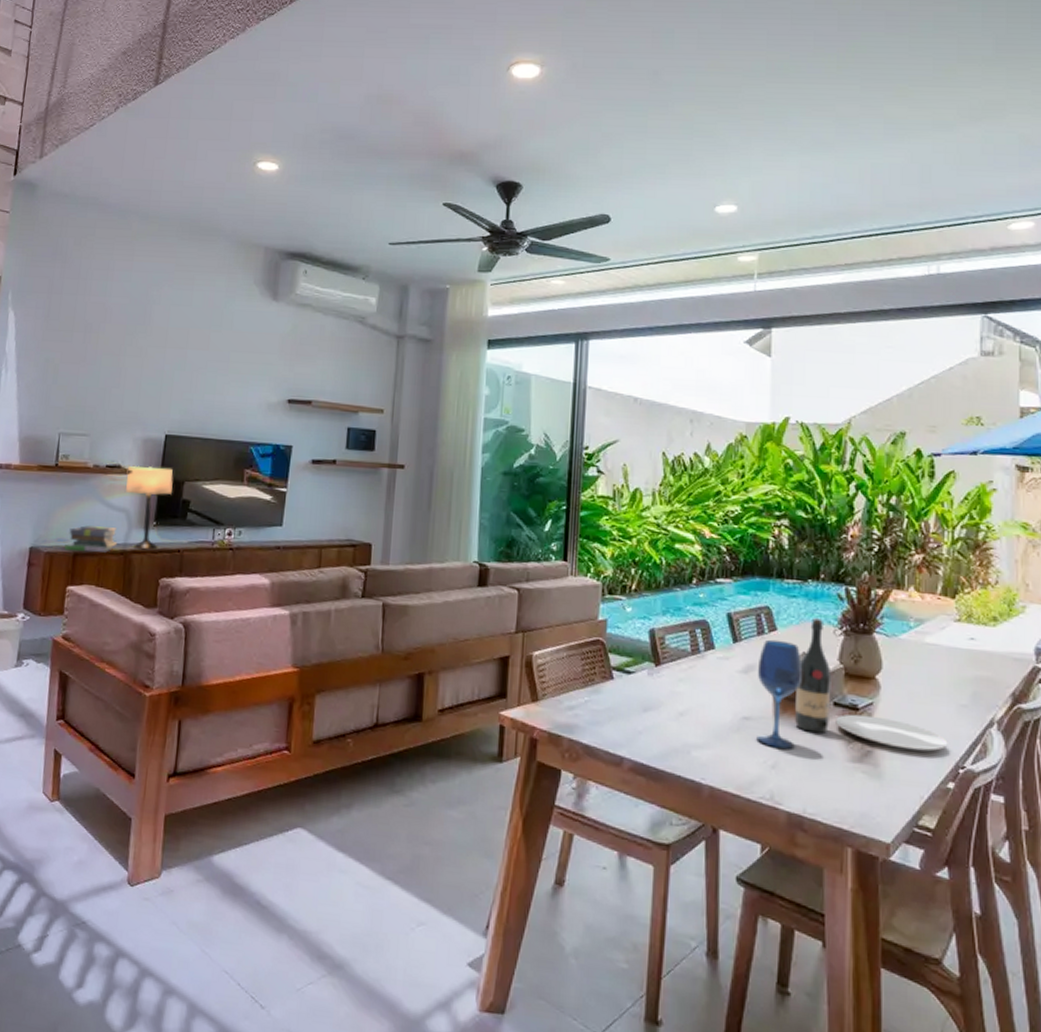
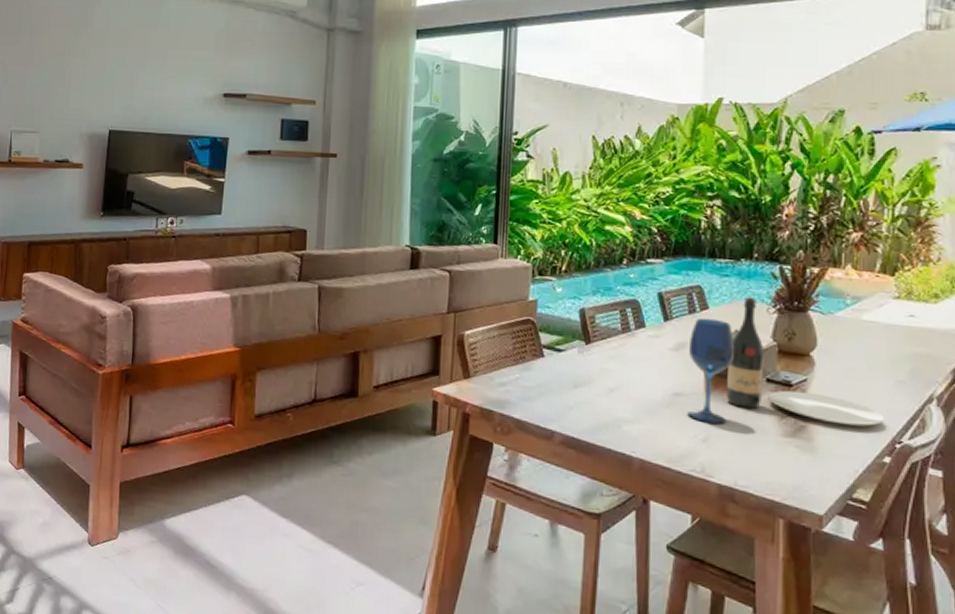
books: present [64,525,118,553] -> none [20,216,68,242]
table lamp: present [125,465,173,551] -> none [74,160,118,239]

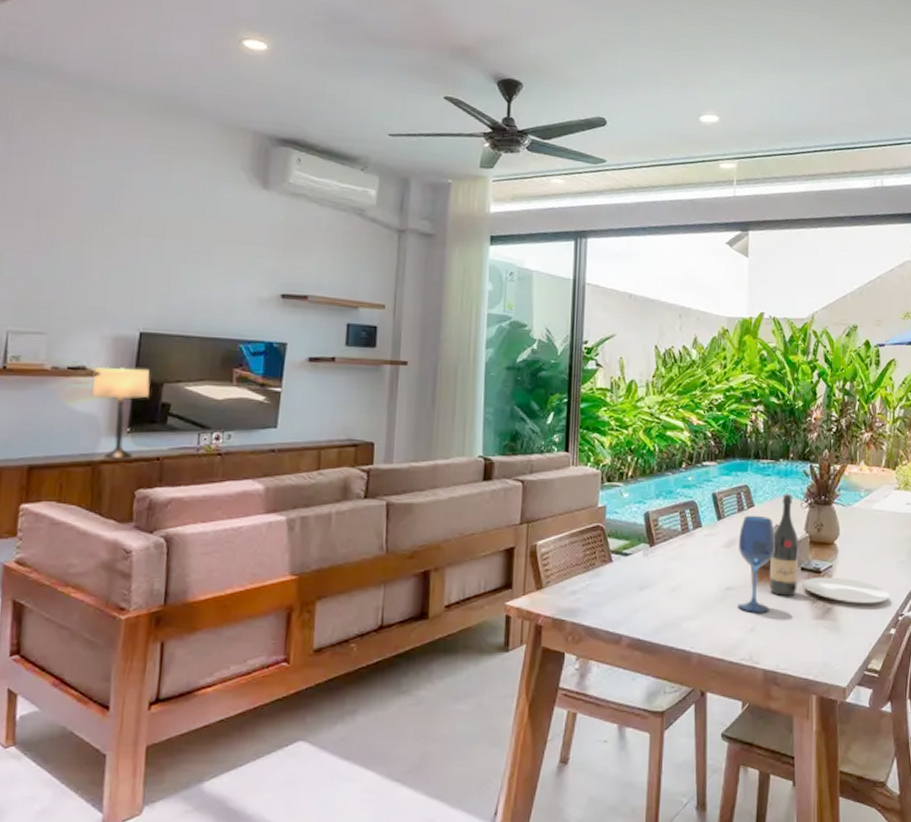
table lamp: none [74,160,118,239] -> present [92,366,150,460]

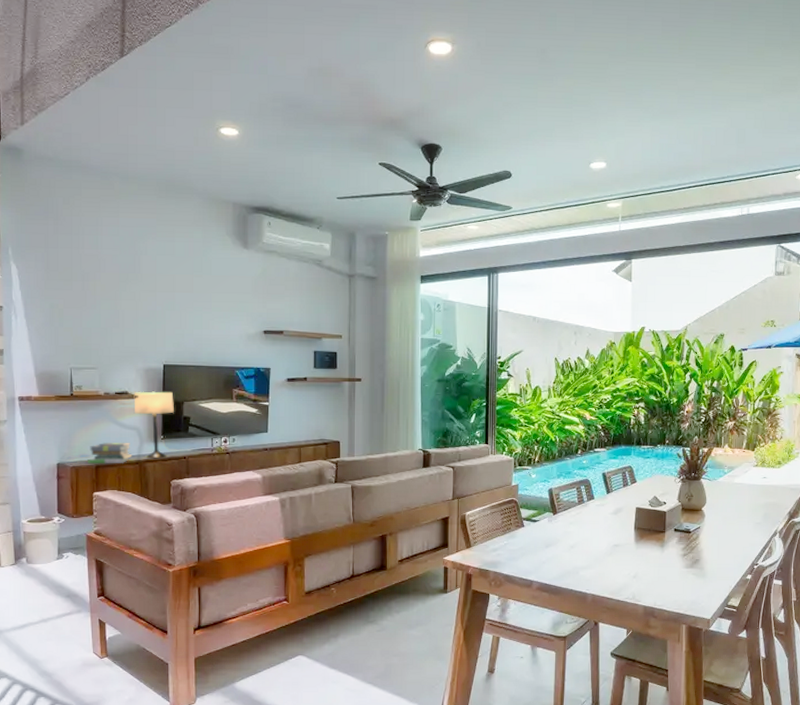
books: none [16,434,84,465] -> present [87,442,133,464]
wineglass: present [738,515,776,613] -> none [623,489,654,563]
wine bottle: present [769,492,799,596] -> none [648,471,673,551]
plate: present [803,577,890,604] -> none [675,536,748,556]

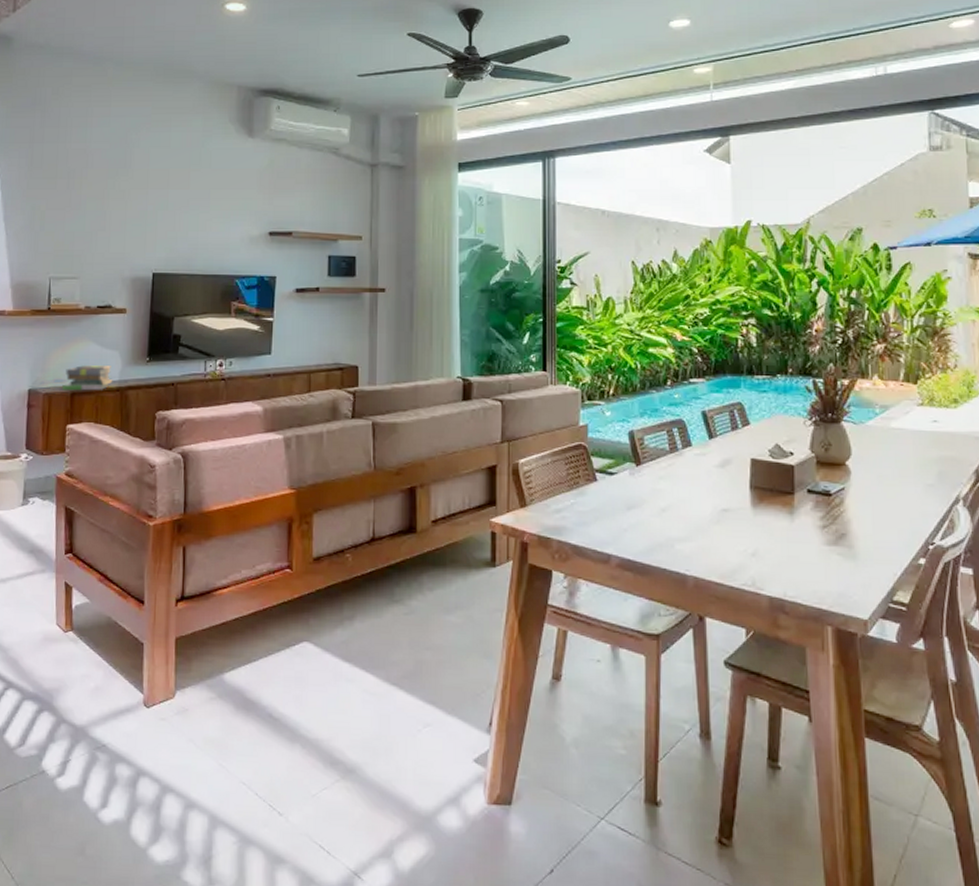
table lamp: present [134,391,174,459] -> none [117,304,163,386]

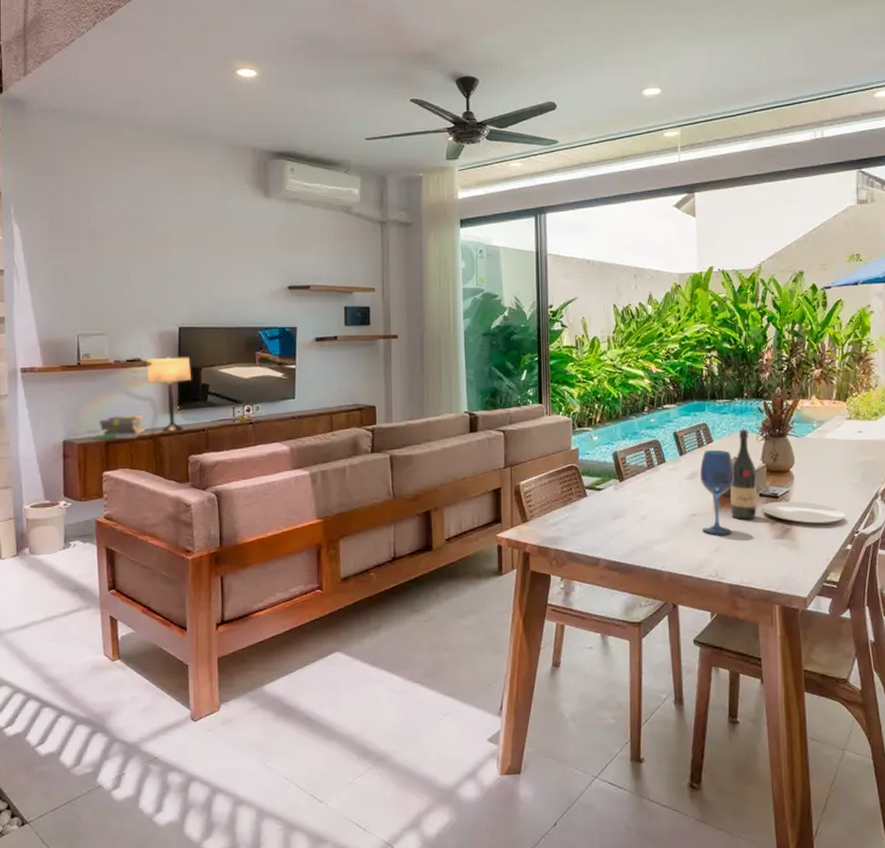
table lamp: none [117,304,163,386] -> present [146,357,191,433]
wineglass: none [733,433,777,537] -> present [699,449,735,535]
wine bottle: none [770,410,805,520] -> present [730,428,757,519]
plate: none [810,499,917,531] -> present [762,501,846,524]

